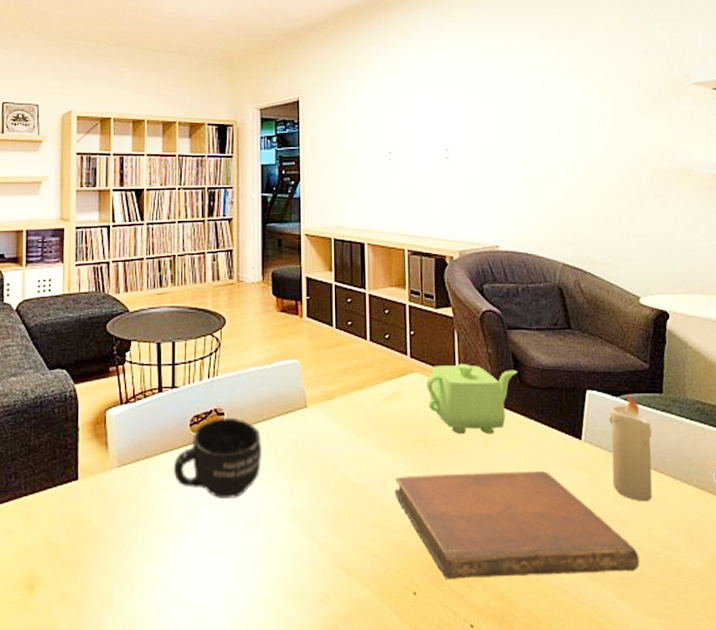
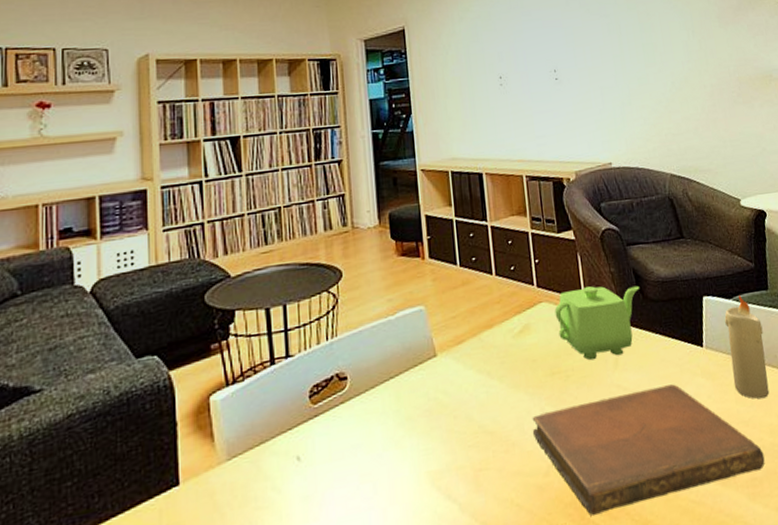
mug: present [173,418,263,498] -> none [292,380,392,476]

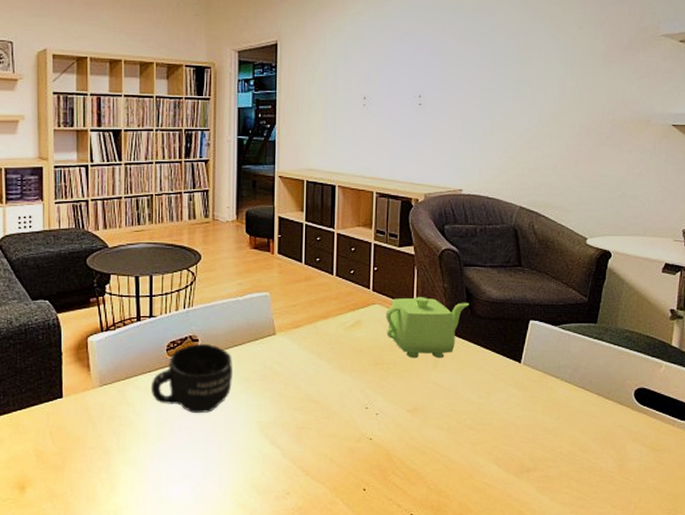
mug: none [292,380,392,476] -> present [150,344,233,413]
notebook: present [532,384,765,516] -> none [351,389,560,478]
candle: present [724,296,770,400] -> none [544,324,584,414]

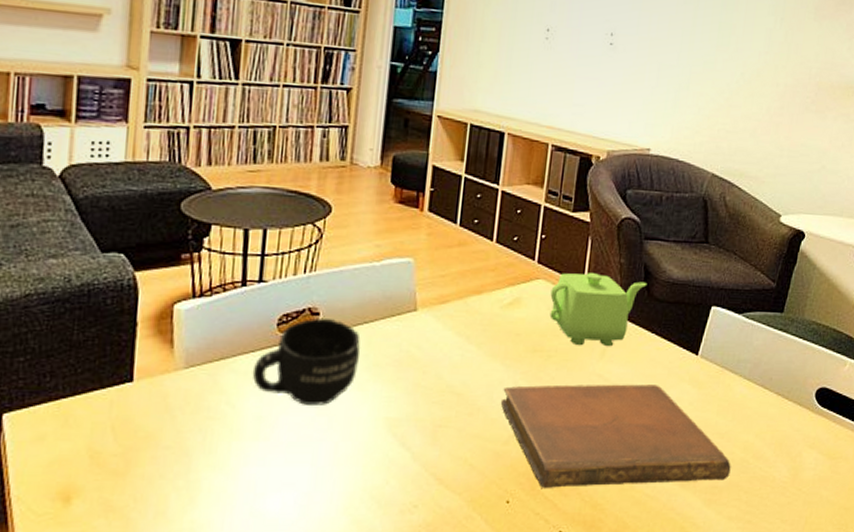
notebook: none [351,389,560,478] -> present [500,384,731,488]

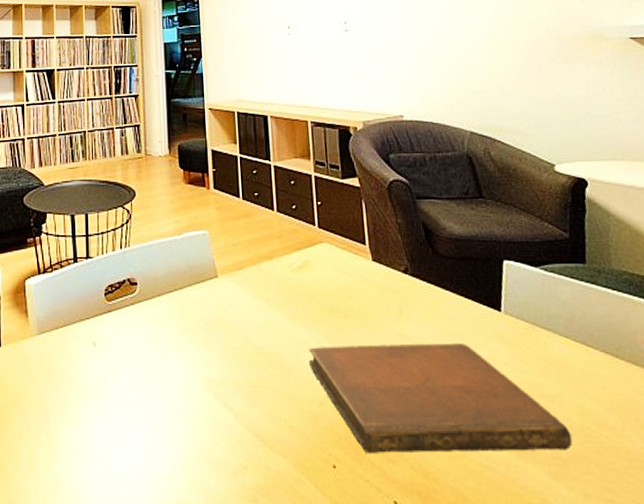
mug: present [252,318,361,405] -> none [89,288,176,367]
teapot: present [549,273,647,347] -> none [336,234,430,306]

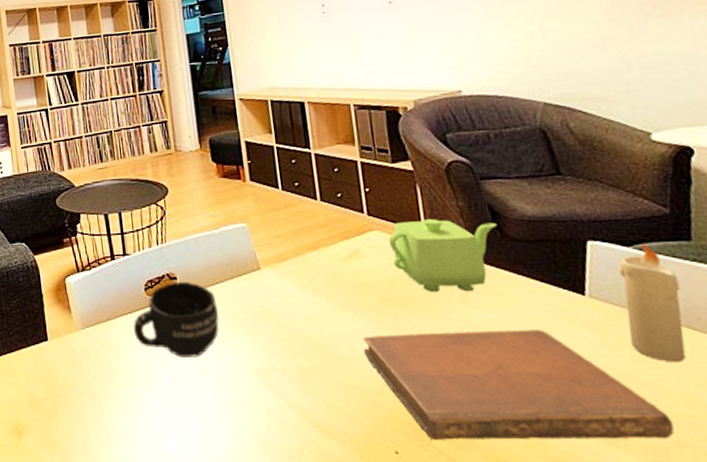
mug: none [89,288,176,367] -> present [133,282,219,357]
teapot: none [336,234,430,306] -> present [388,219,498,293]
candle: none [529,265,582,377] -> present [619,244,687,363]

